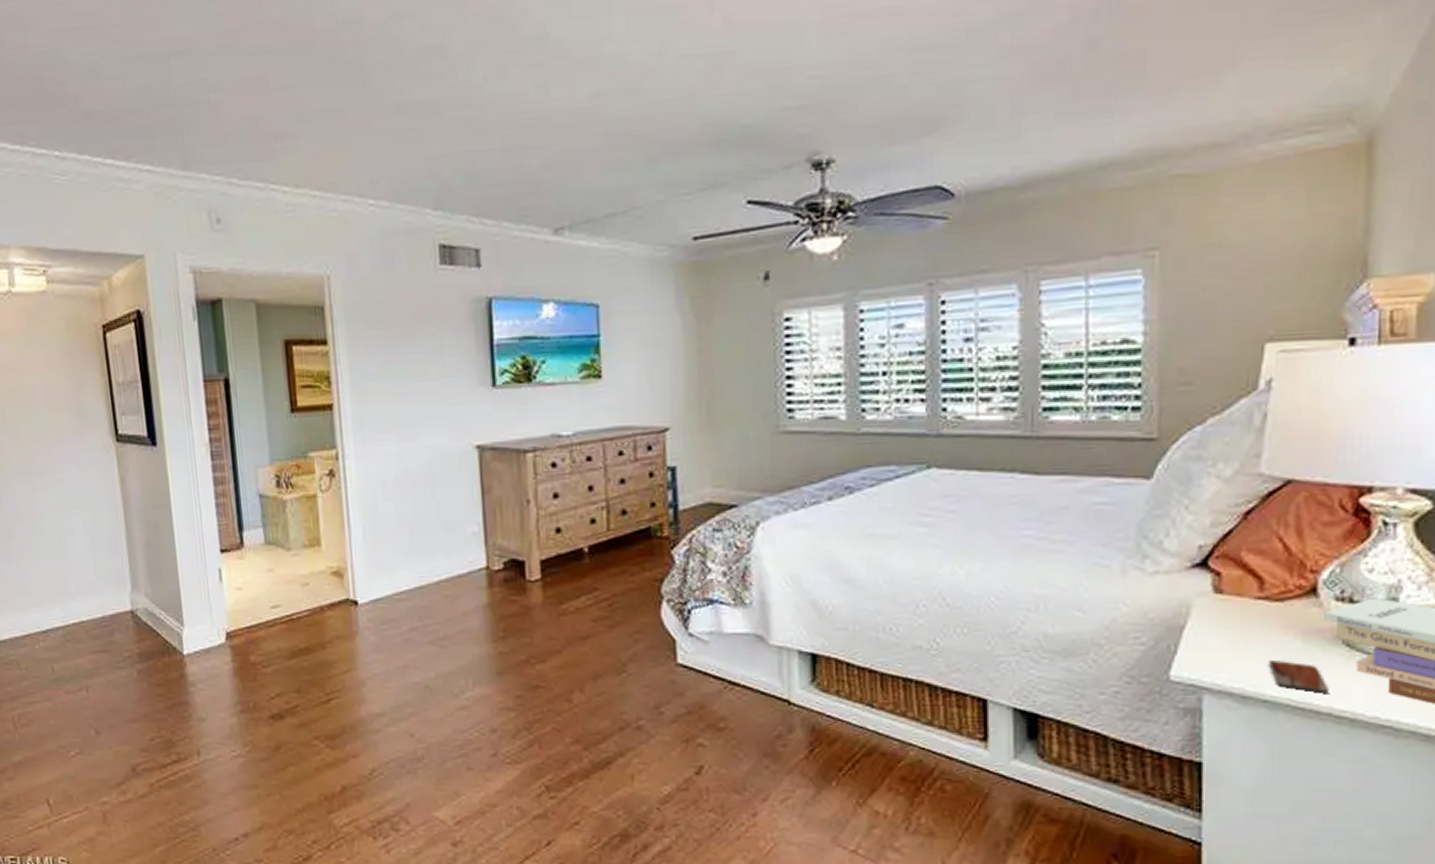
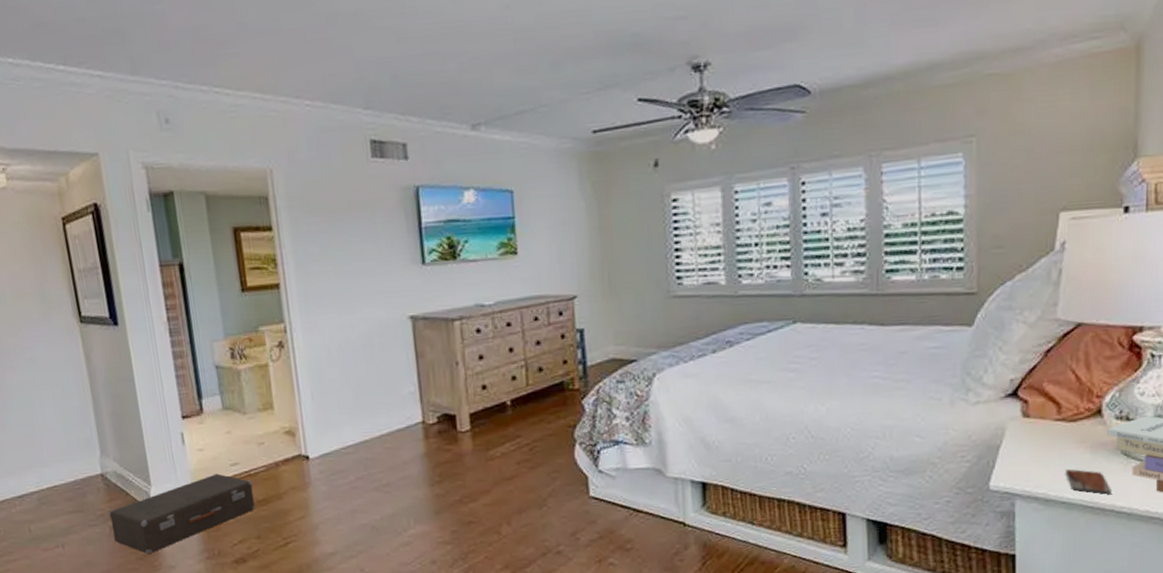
suitcase: none [138,616,296,704] -> present [109,473,255,555]

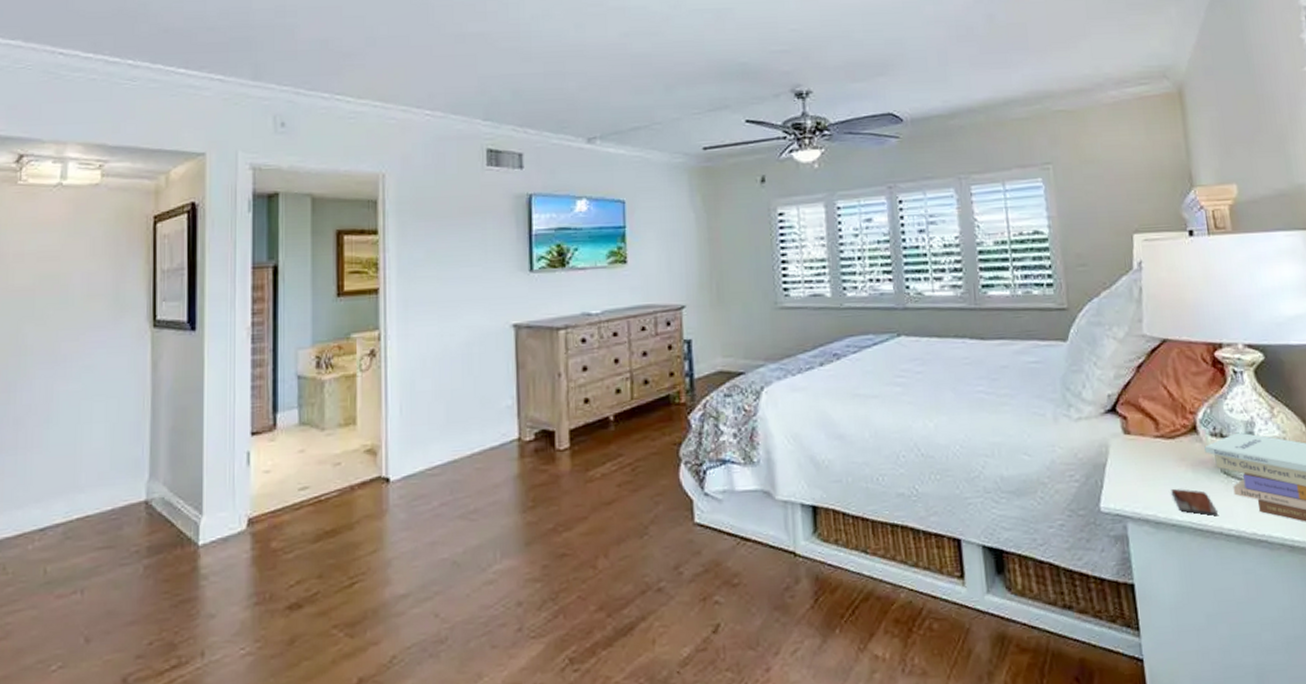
suitcase: present [109,473,255,555] -> none [146,499,322,601]

